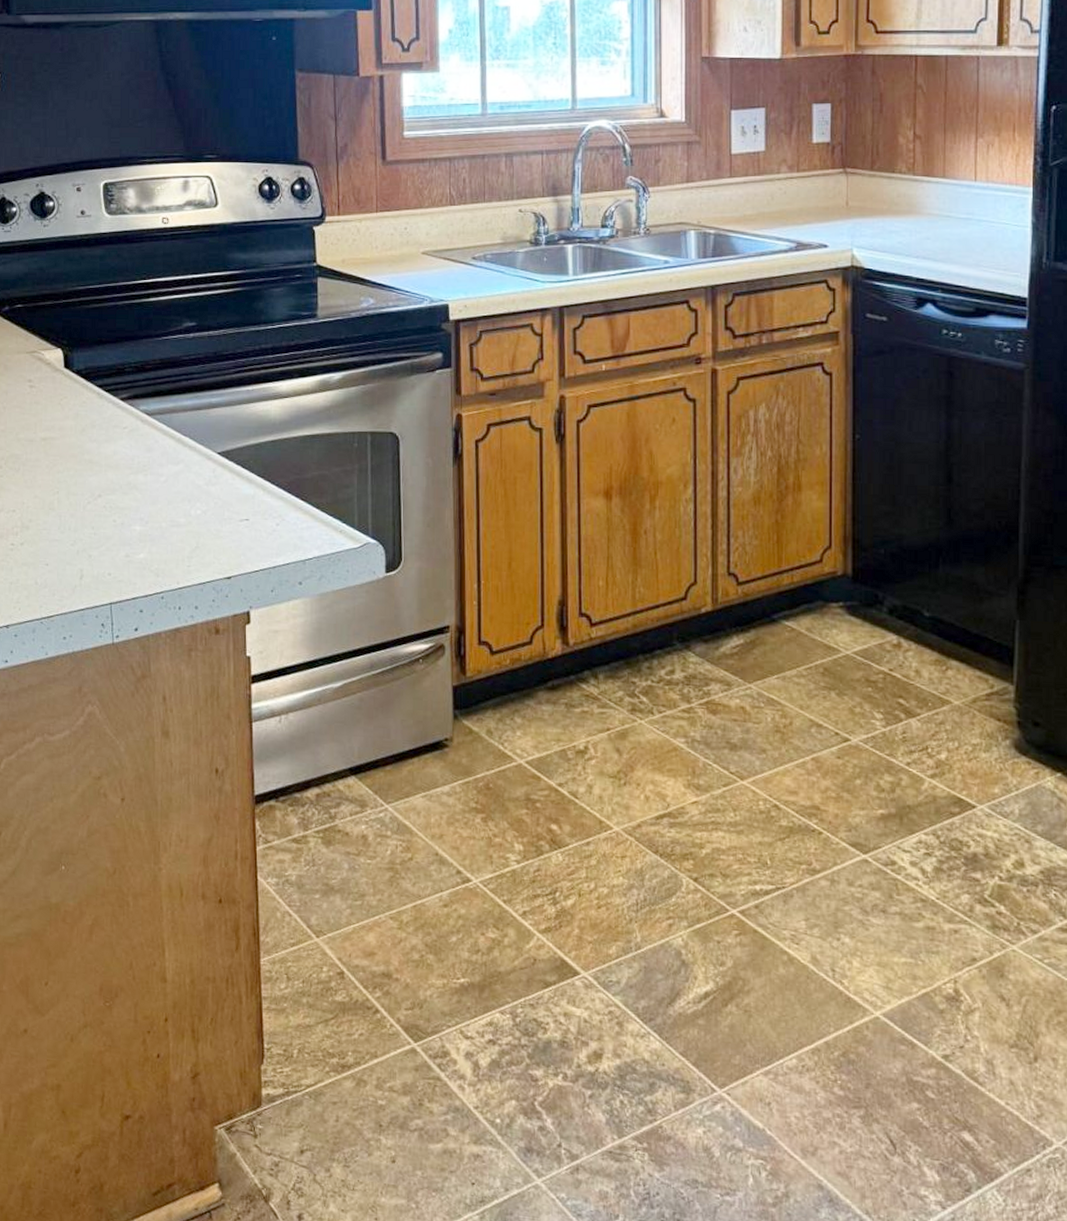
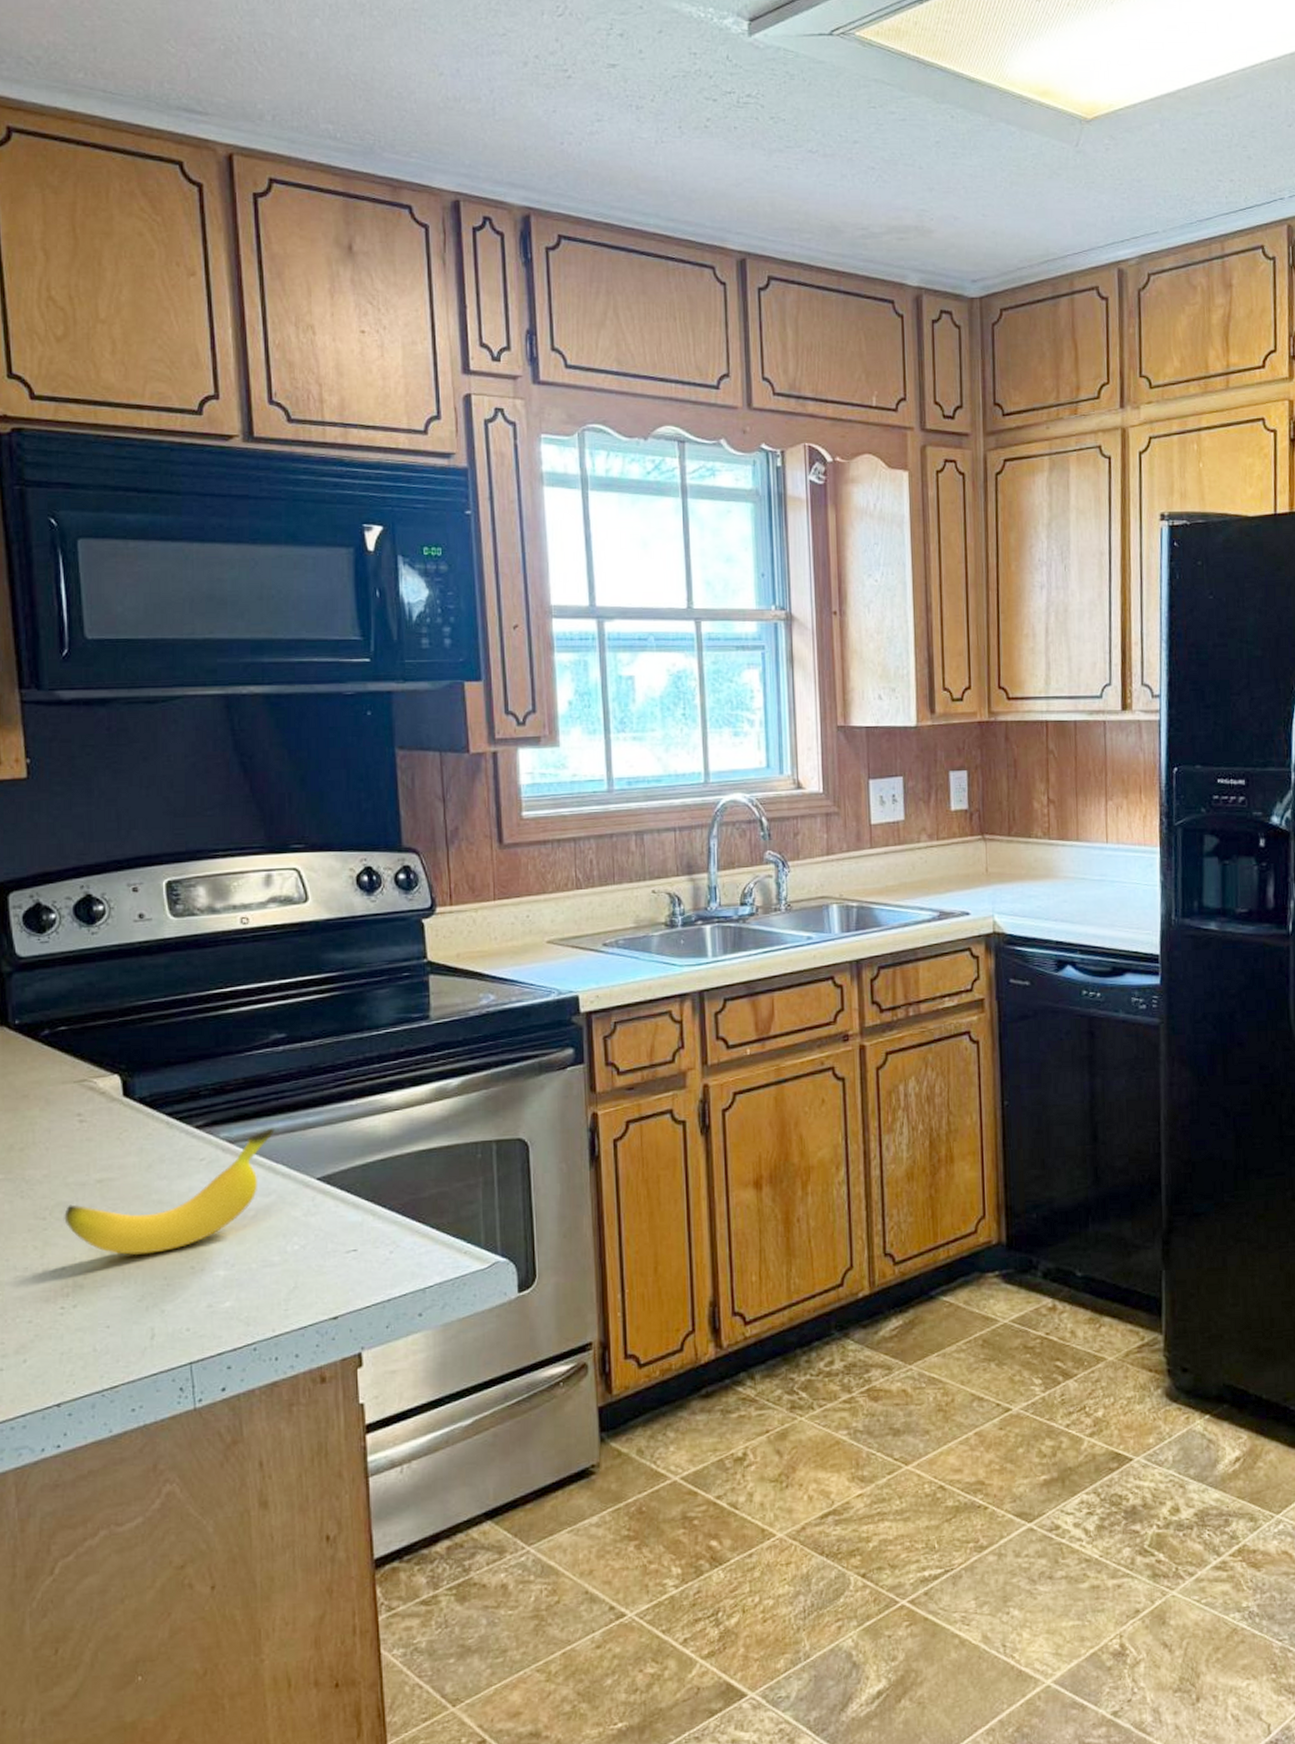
banana: none [16,405,184,505] -> present [64,1128,275,1255]

